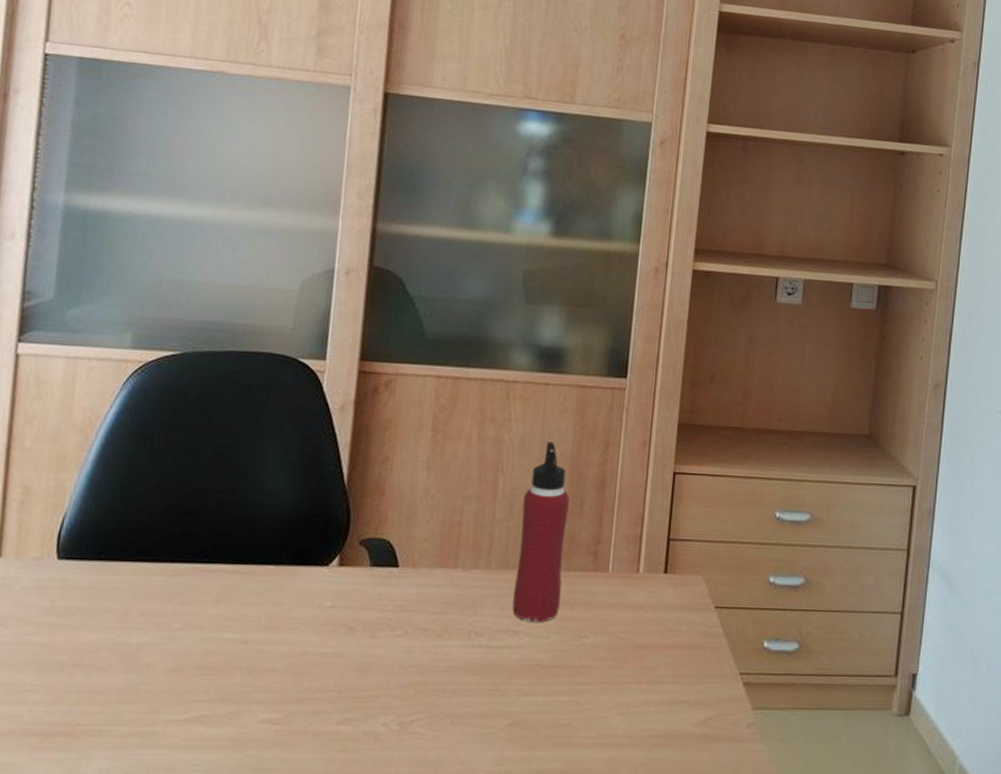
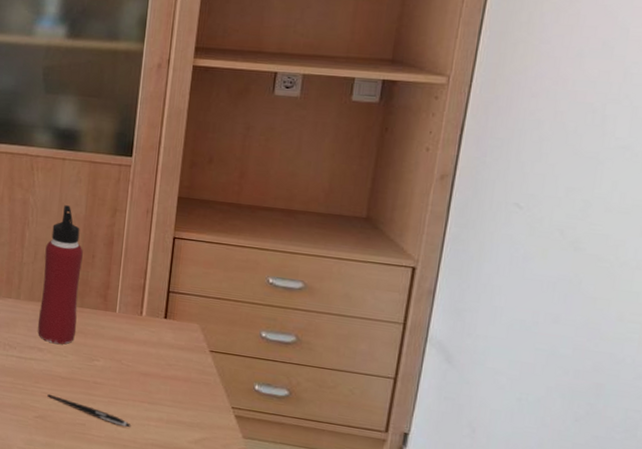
pen: none [524,692,627,720] -> present [47,394,131,428]

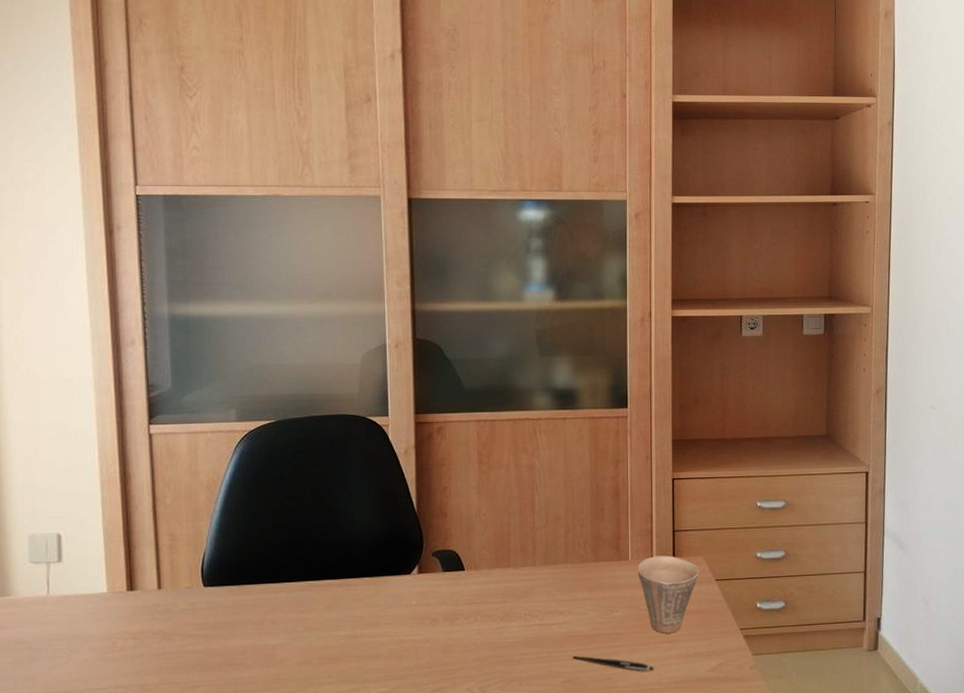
water bottle: present [38,205,83,345] -> none [556,463,593,604]
cup: none [124,313,193,395] -> present [637,555,700,634]

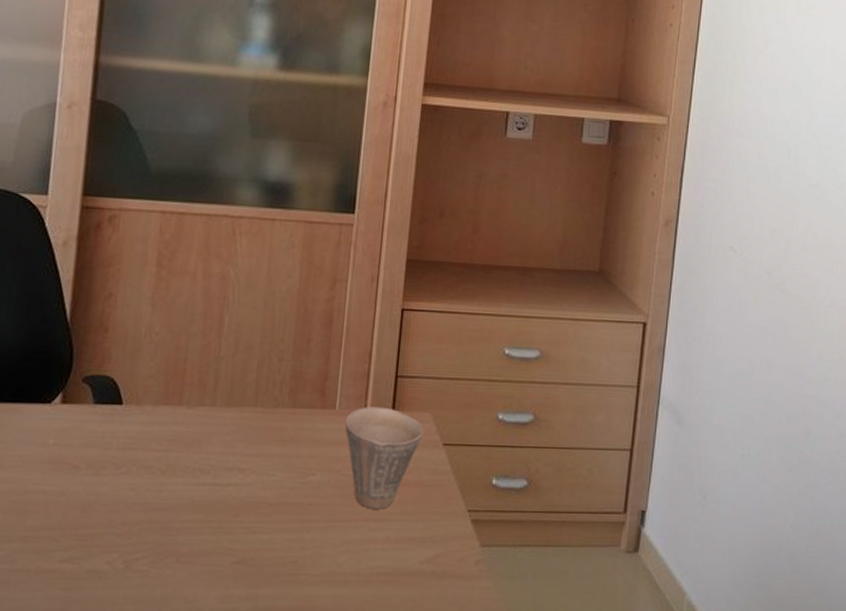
pen: present [573,656,655,672] -> none [250,530,354,557]

